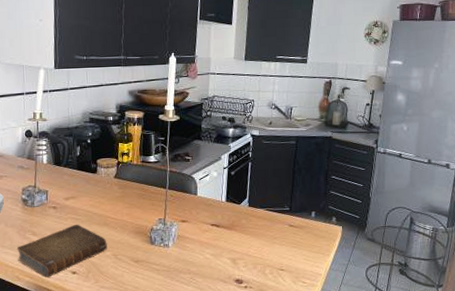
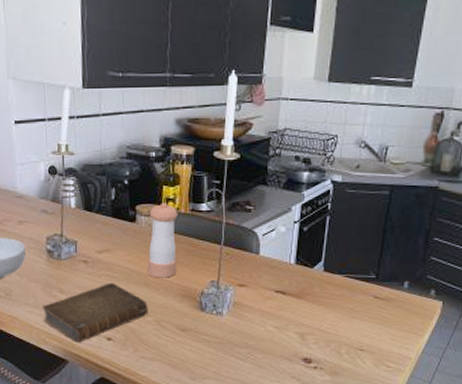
pepper shaker: none [106,156,131,219] -> present [147,202,178,278]

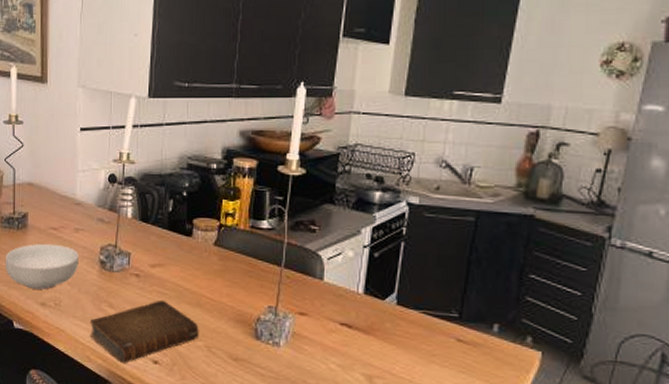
pepper shaker: present [147,202,178,278] -> none [201,217,237,300]

